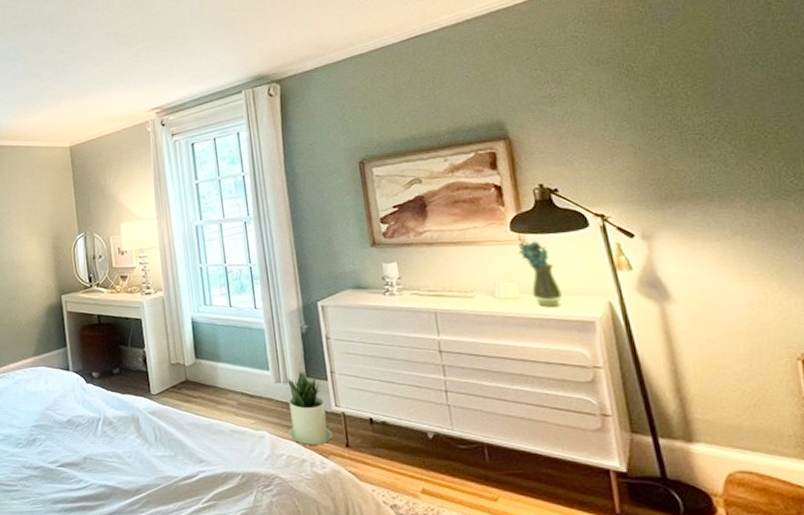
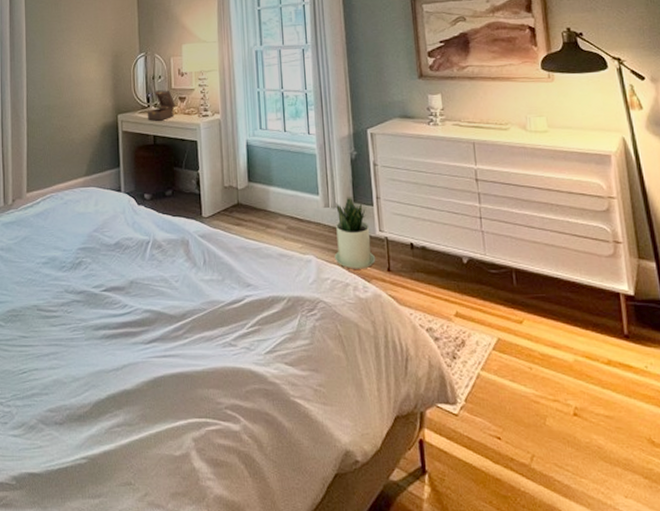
jewelry box: none [89,269,118,301] -> present [147,90,176,122]
vase: present [518,239,562,308] -> none [547,77,584,141]

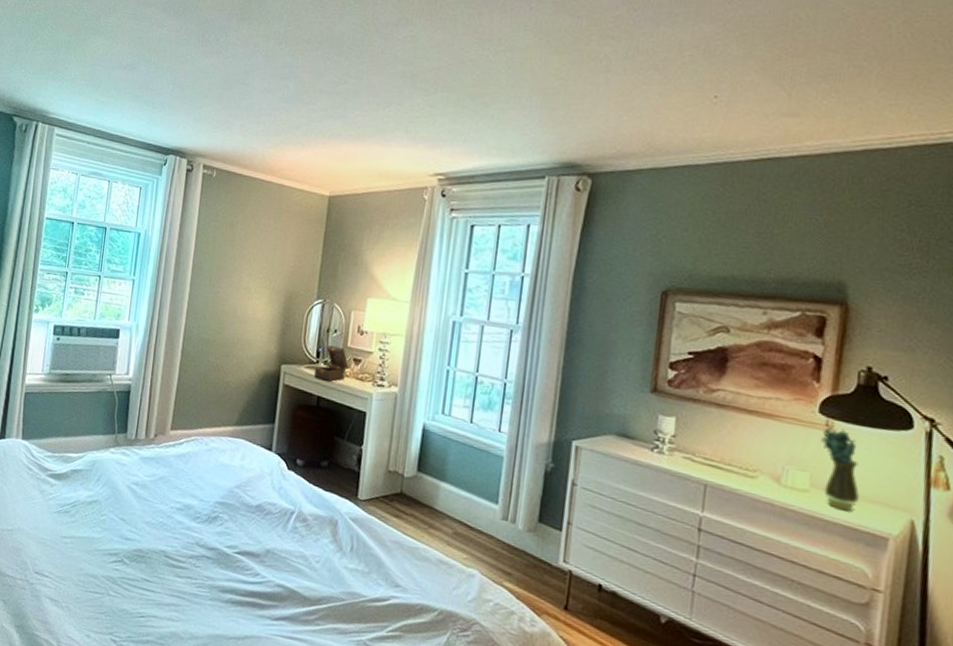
planter: present [334,197,376,269] -> none [502,514,553,600]
vase: none [547,77,584,141] -> present [820,424,859,512]

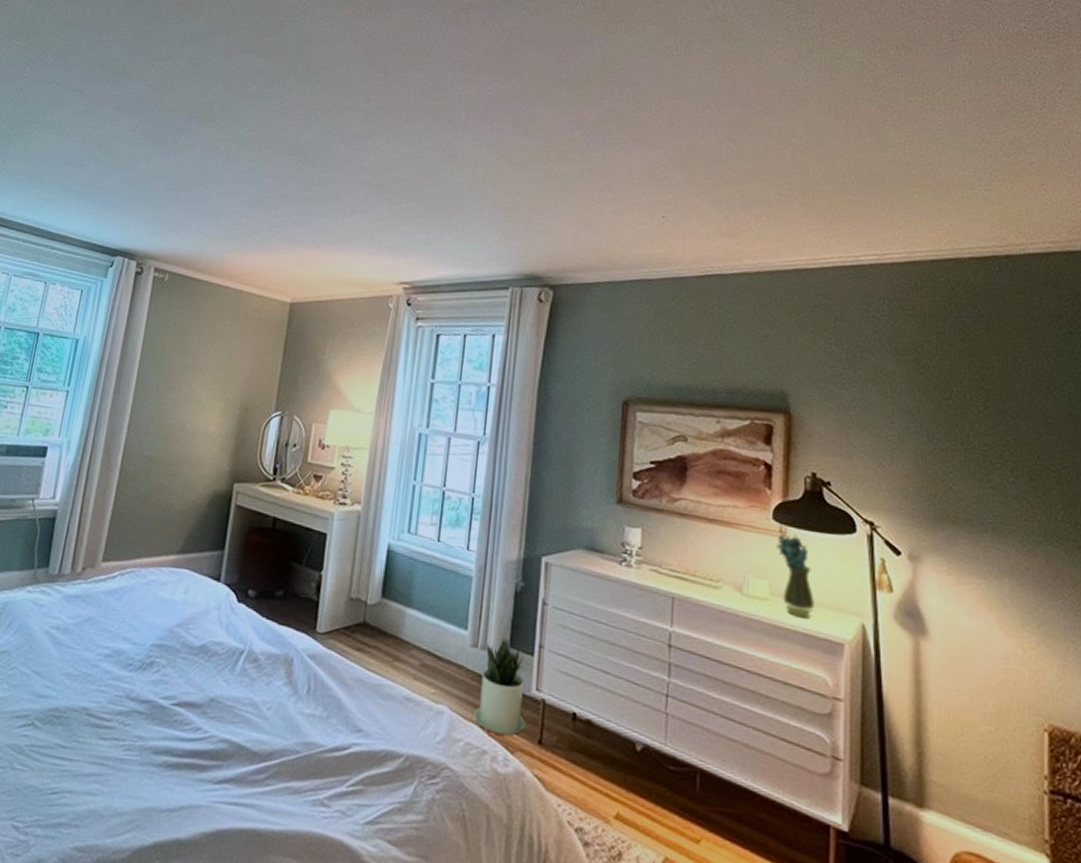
jewelry box: present [314,345,349,383] -> none [270,461,309,502]
planter: none [502,514,553,600] -> present [473,638,526,736]

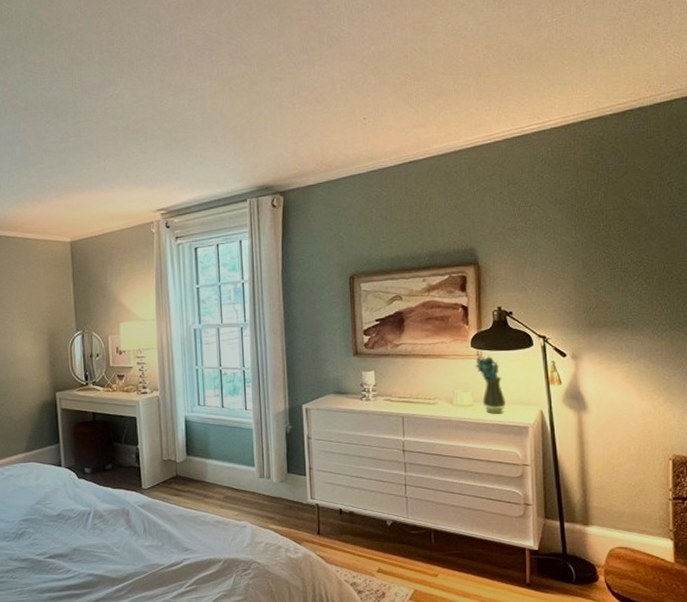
planter: present [473,638,526,736] -> none [268,468,307,533]

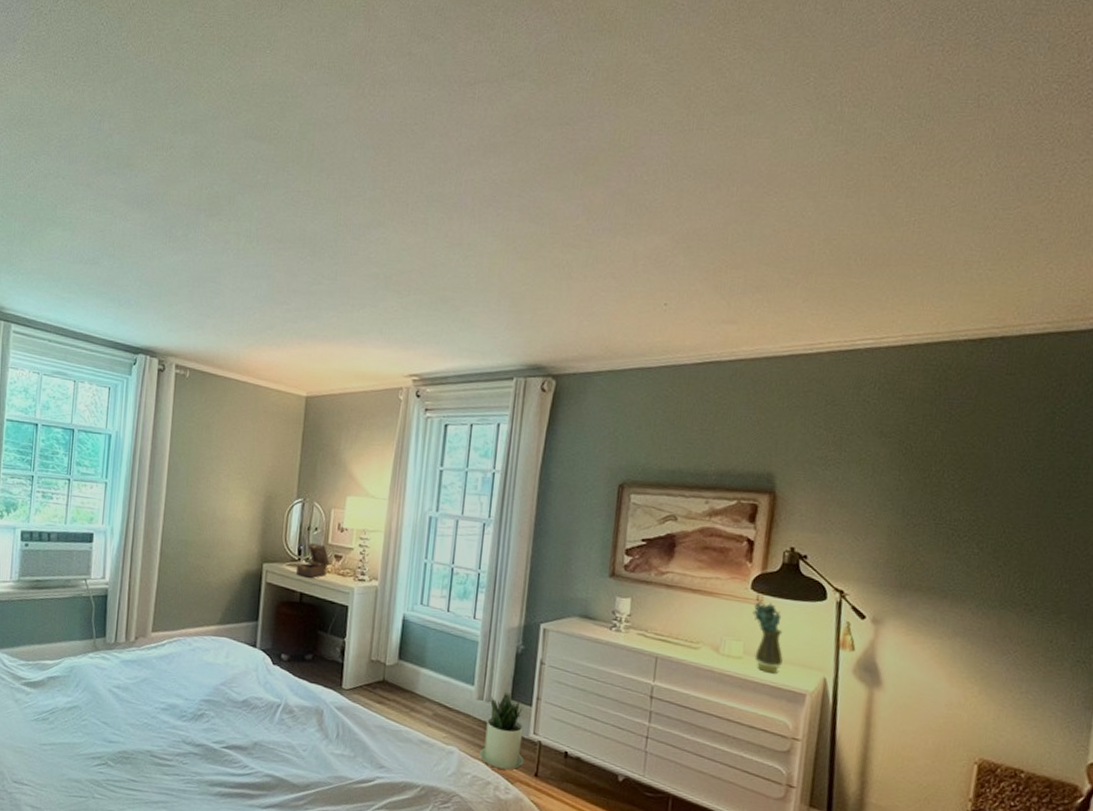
jewelry box: none [85,368,115,399] -> present [296,543,330,579]
planter: none [268,468,307,533] -> present [479,692,525,770]

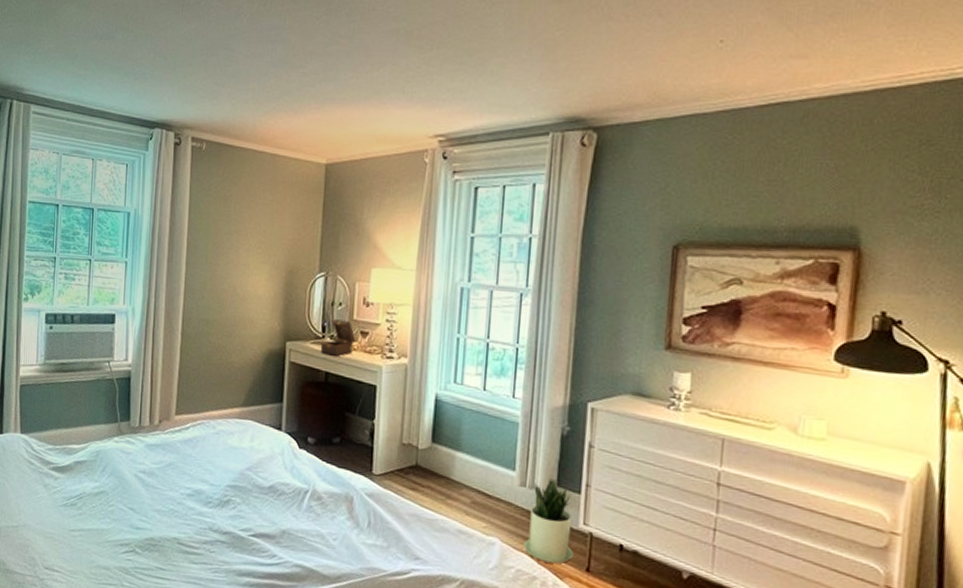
vase: present [752,599,783,674] -> none [836,372,876,458]

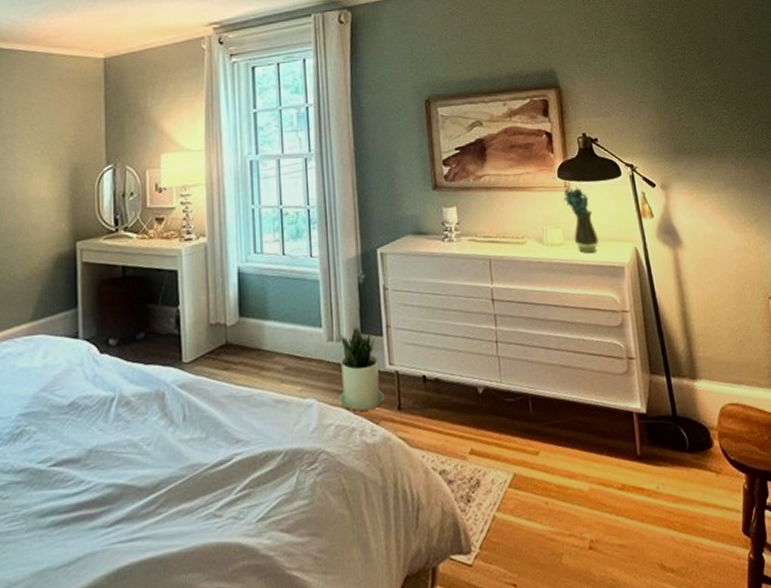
jewelry box: present [320,319,356,357] -> none [114,209,152,249]
vase: none [836,372,876,458] -> present [564,186,599,254]

